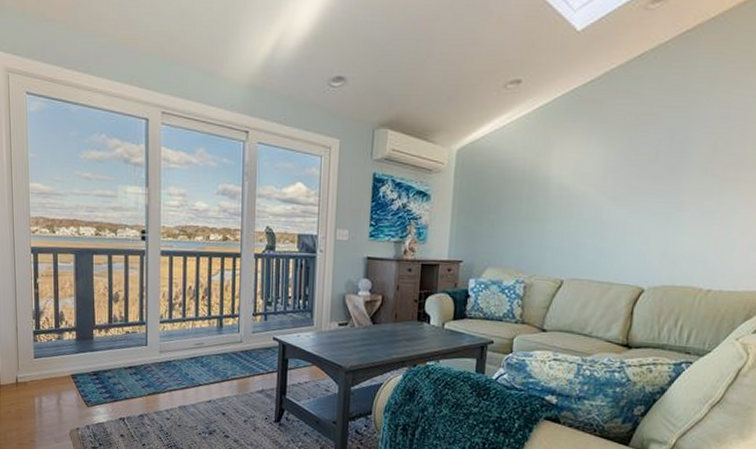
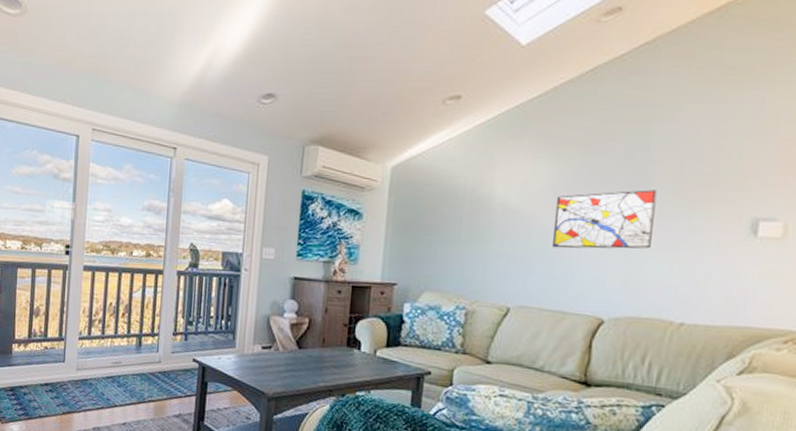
wall art: none [601,169,693,225] -> present [553,189,657,249]

